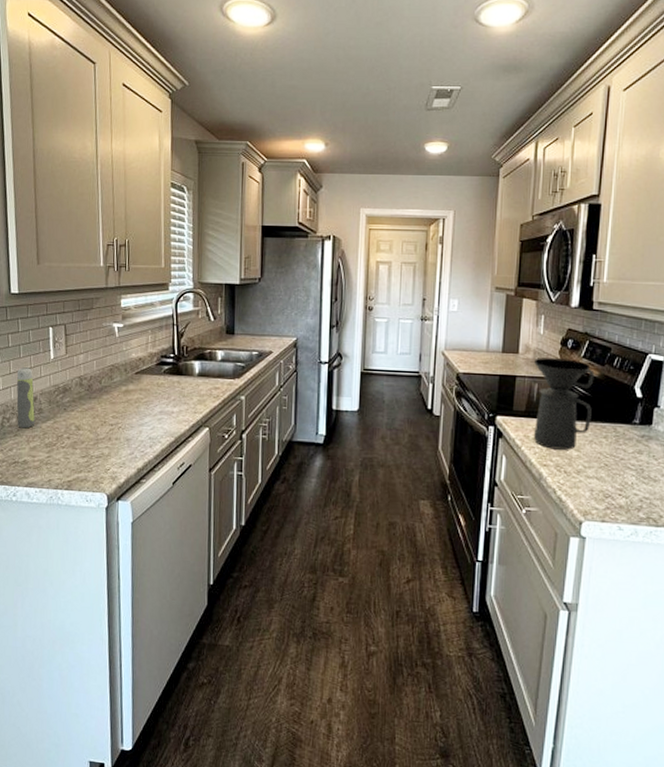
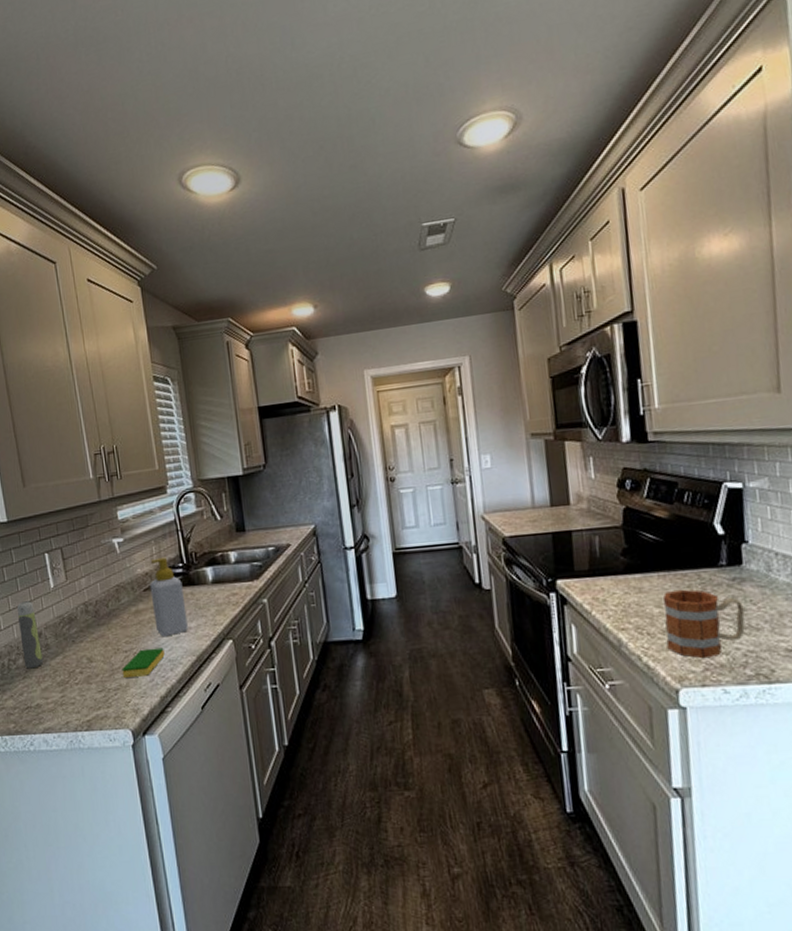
dish sponge: none [105,425,147,449] -> present [121,647,165,678]
soap bottle: none [141,346,172,417] -> present [150,557,188,637]
coffee maker: present [534,357,595,450] -> none [590,502,669,610]
mug: none [578,438,647,499] -> present [663,589,745,658]

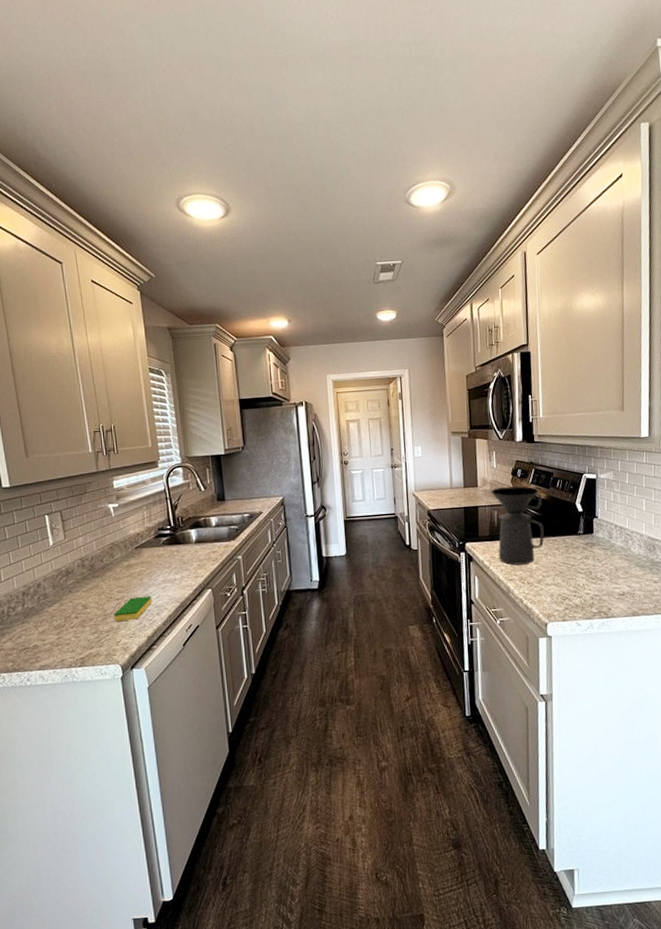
spray bottle: present [16,601,44,669] -> none [17,556,42,615]
soap bottle: present [150,557,188,637] -> none [141,520,173,587]
coffee maker: none [590,502,669,610] -> present [492,486,544,565]
mug: present [663,589,745,658] -> none [540,550,593,600]

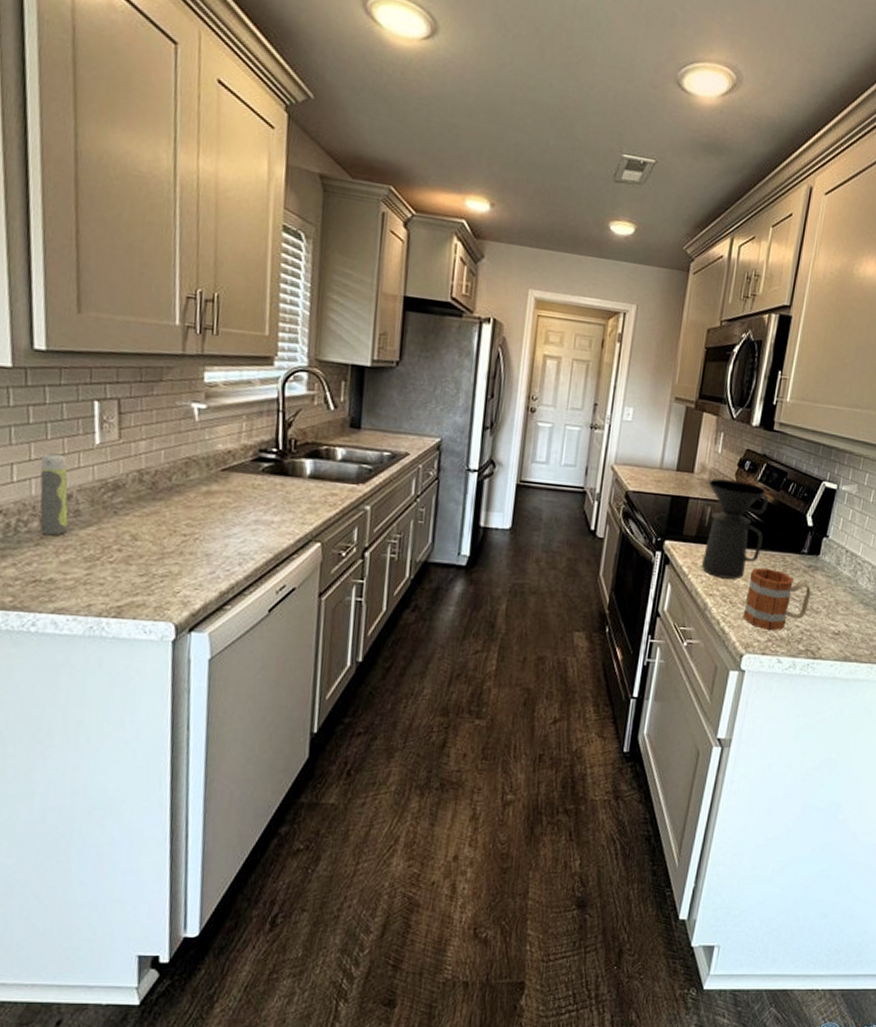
spray bottle: none [17,556,42,615] -> present [39,452,70,536]
dish sponge: present [113,596,152,621] -> none [174,535,235,567]
mug: none [540,550,593,600] -> present [742,567,811,630]

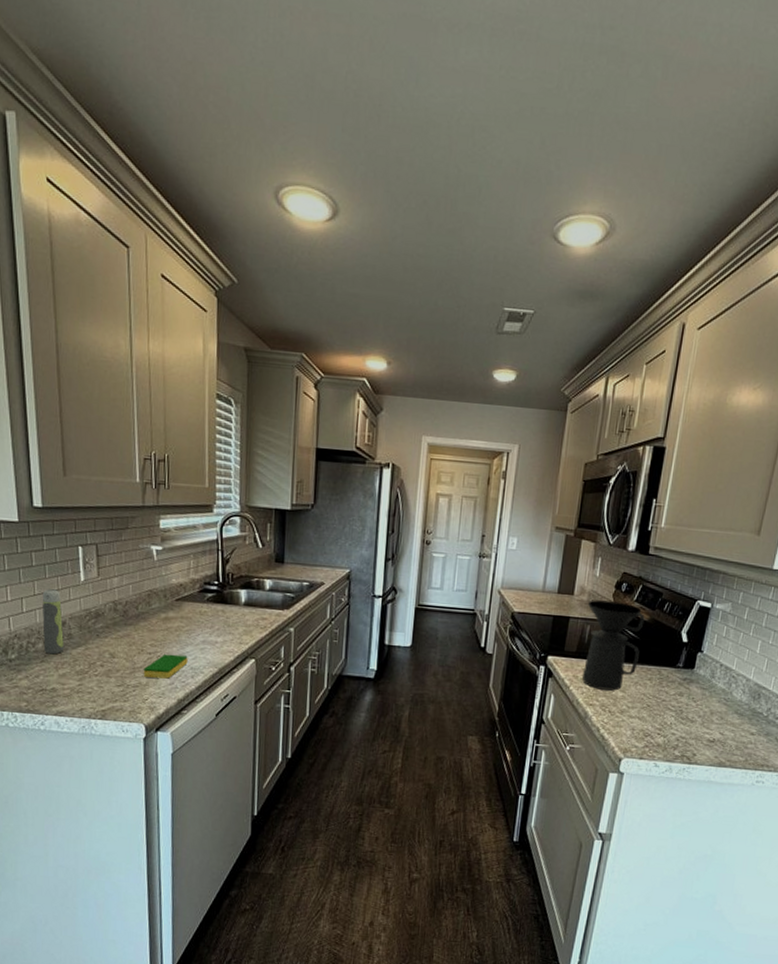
dish sponge: none [174,535,235,567] -> present [143,654,188,679]
mug: present [742,567,811,630] -> none [621,680,687,737]

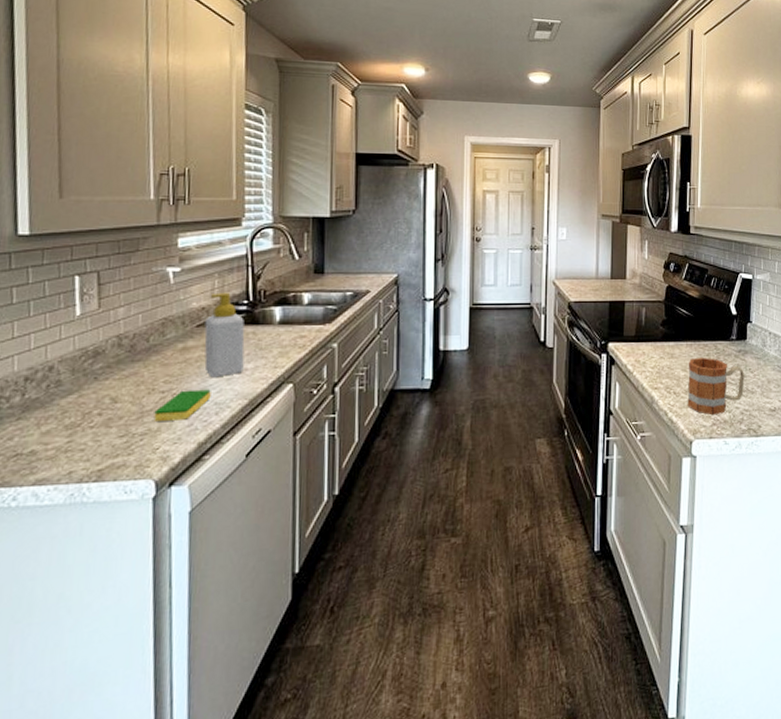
spray bottle: present [42,589,65,655] -> none [21,329,51,409]
soap bottle: none [182,572,216,647] -> present [204,292,245,378]
coffee maker: present [582,600,645,691] -> none [641,282,695,372]
mug: none [621,680,687,737] -> present [687,357,745,414]

